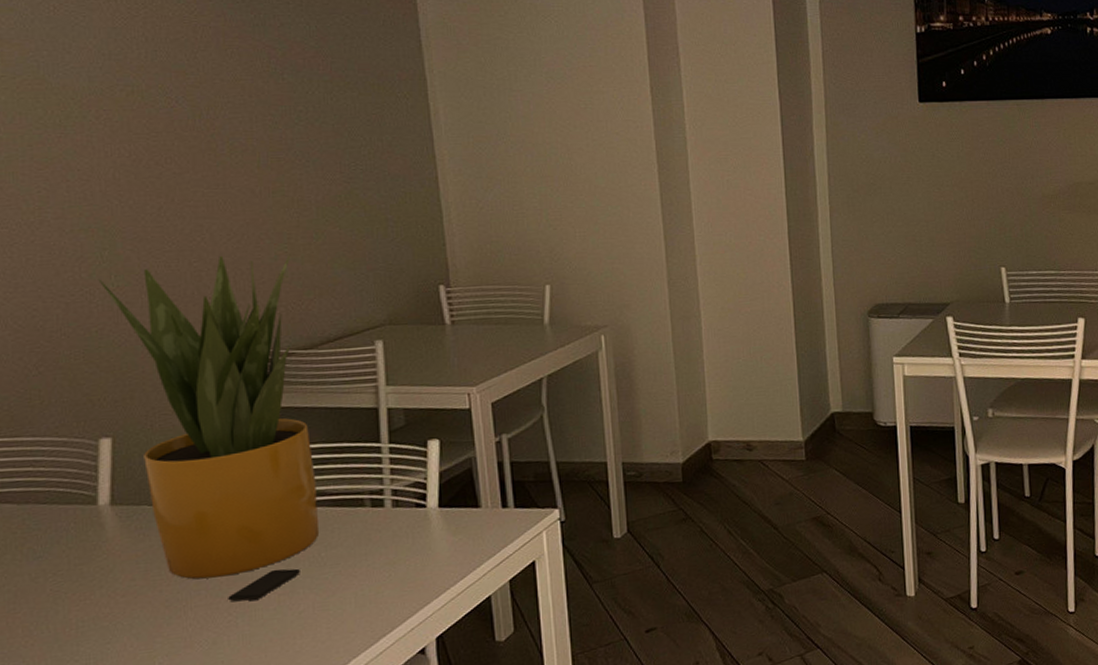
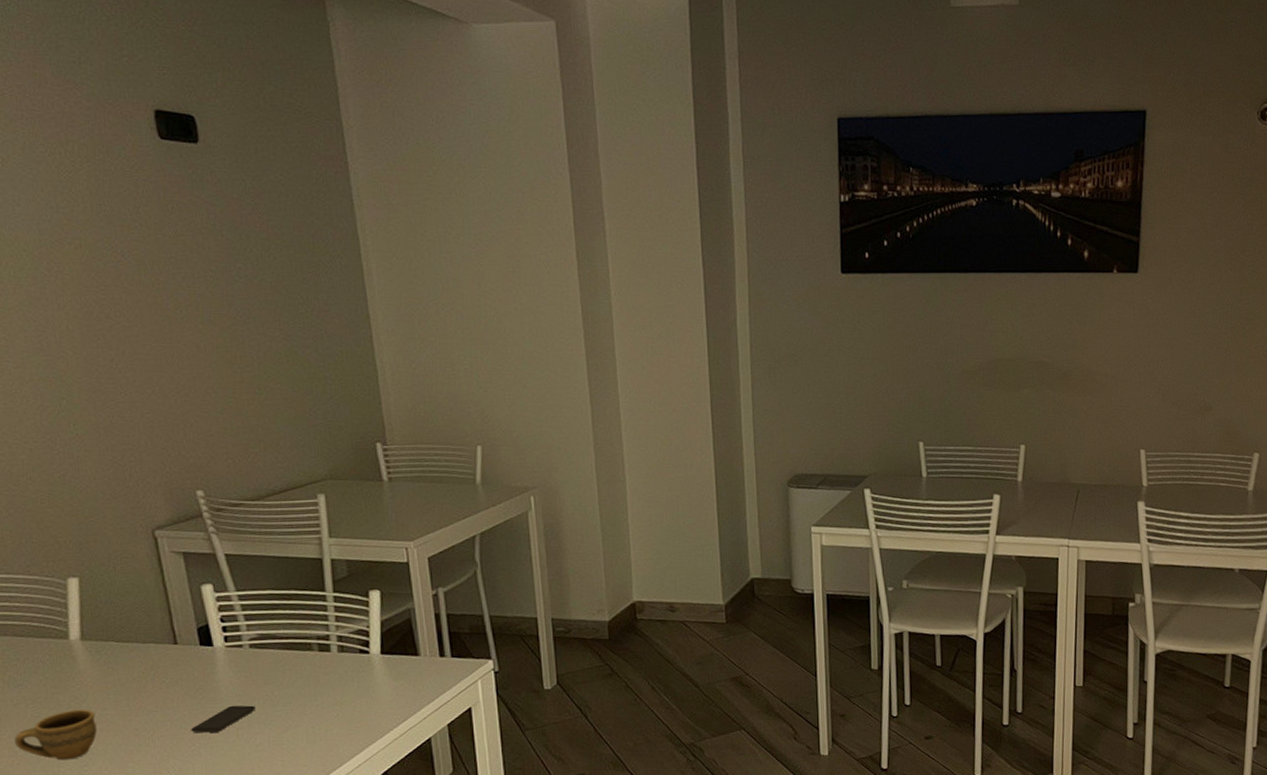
cup: none [30,580,123,639] -> present [14,709,97,761]
planter: present [98,254,319,579] -> none [58,409,271,711]

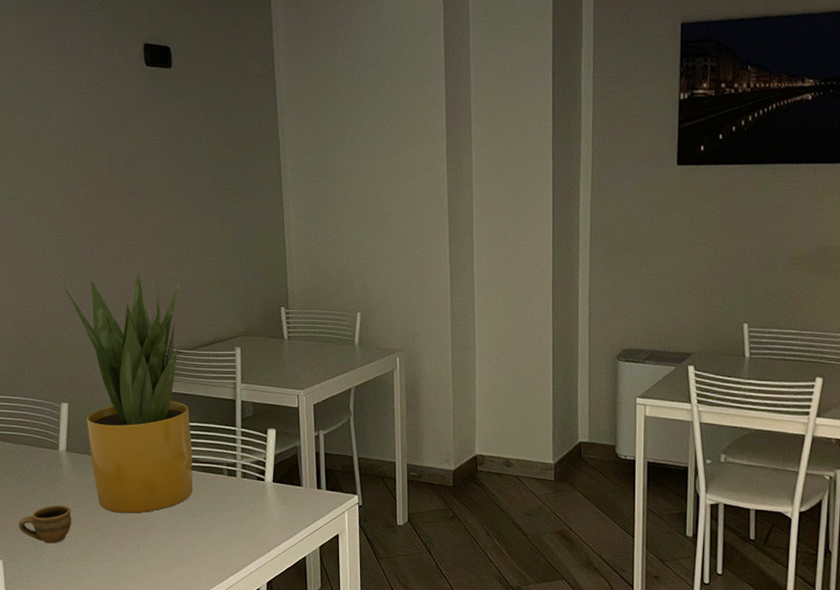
planter: none [58,409,271,711] -> present [63,275,192,513]
mobile phone: present [191,705,256,733] -> none [134,513,180,534]

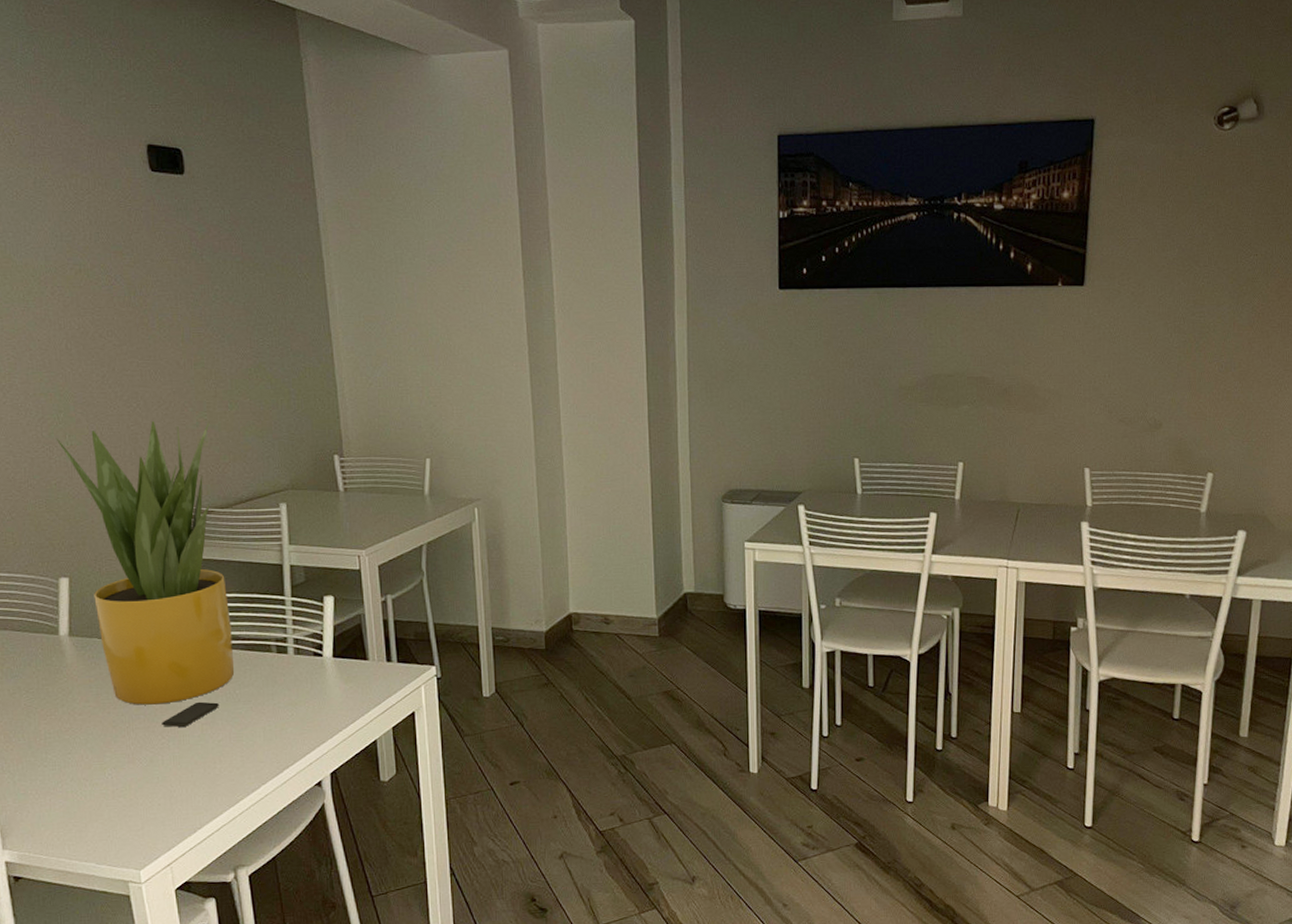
cup: present [19,505,71,544] -> none [10,700,80,748]
mobile phone: none [134,513,180,534] -> present [162,701,219,727]

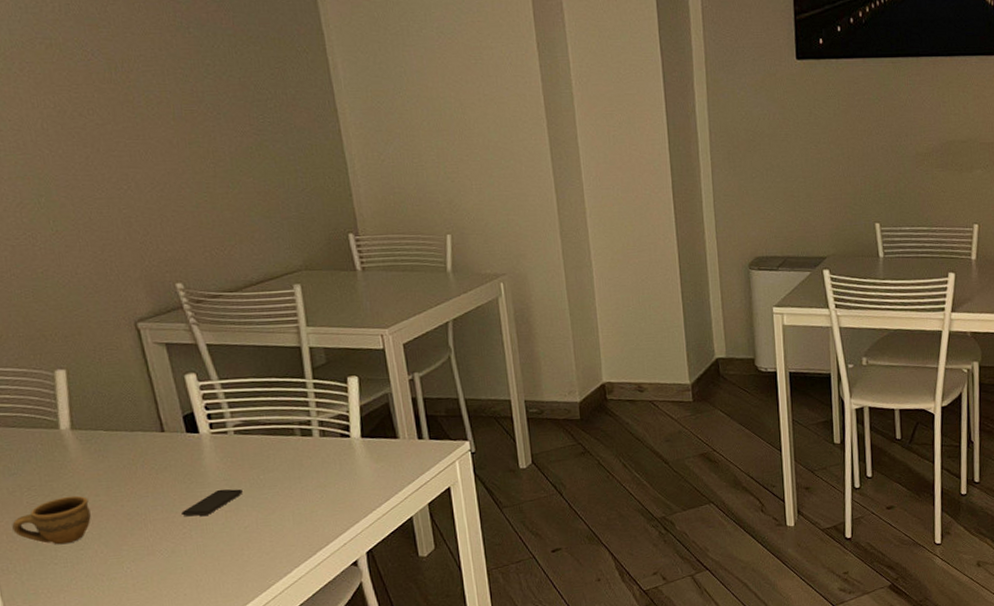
cup: none [10,700,80,748] -> present [12,495,91,545]
planter: present [55,421,234,705] -> none [38,203,256,496]

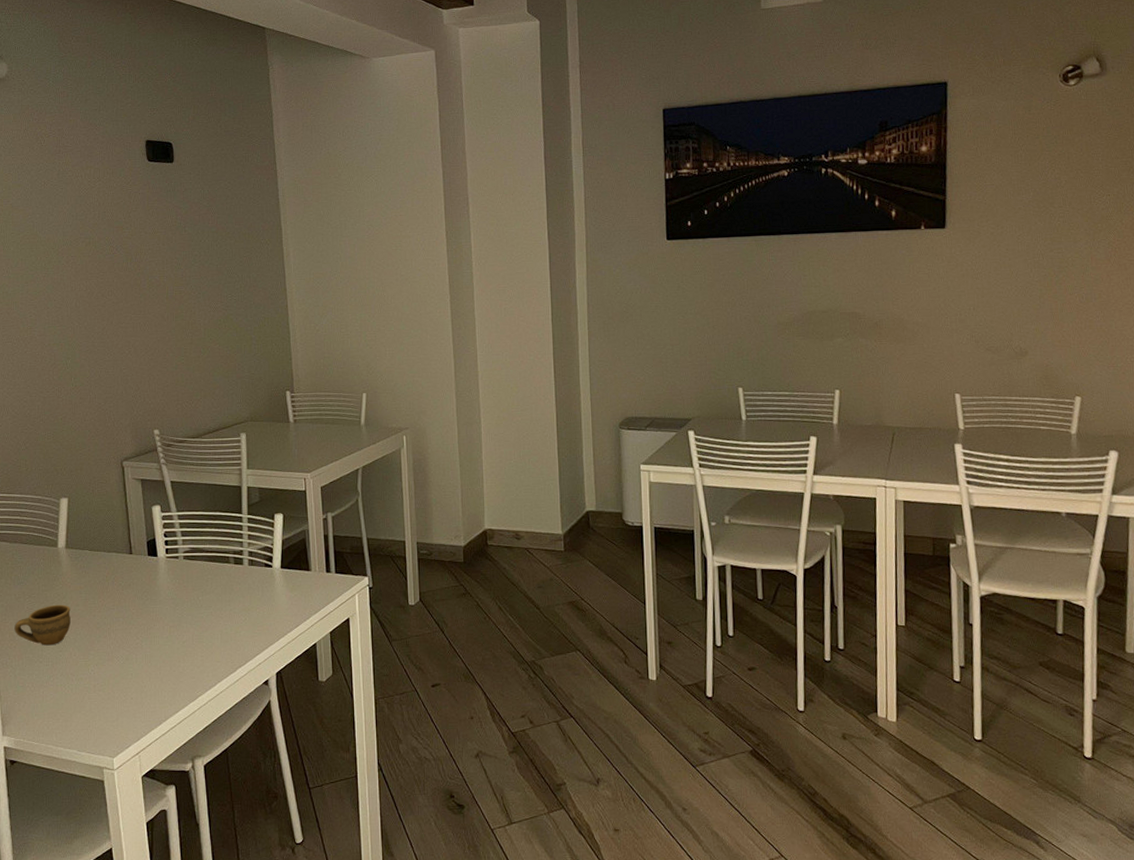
mobile phone: present [181,489,243,517] -> none [137,606,185,629]

